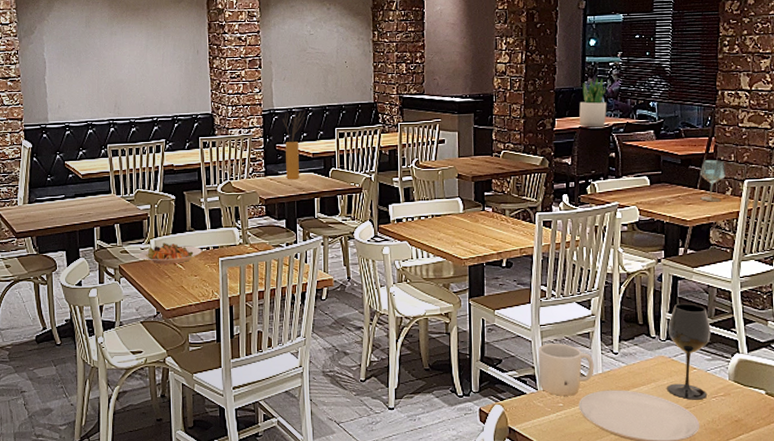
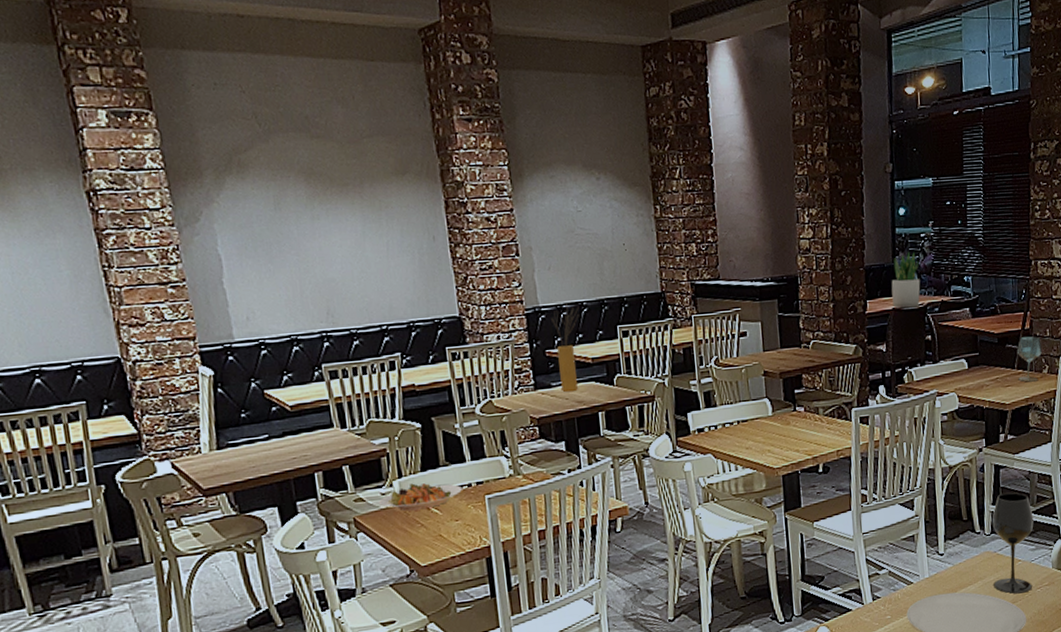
mug: present [538,344,594,396] -> none [862,550,921,608]

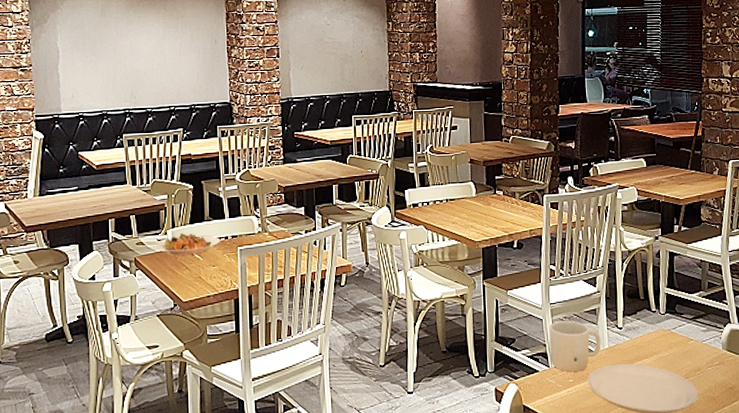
vase: present [551,302,580,393] -> none [301,95,323,168]
mug: none [862,550,921,608] -> present [549,321,601,372]
planter: present [891,251,921,309] -> none [580,66,606,113]
wineglass: present [992,492,1034,594] -> none [667,277,705,370]
wine glass: present [1016,336,1042,382] -> none [690,142,713,182]

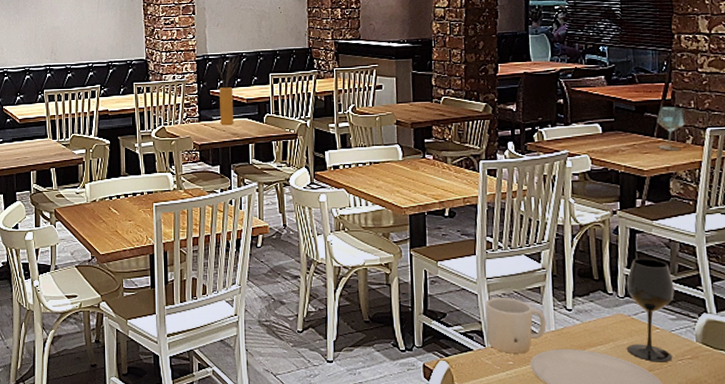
salad: present [154,233,221,256] -> none [73,187,137,209]
vase: none [301,95,323,168] -> present [216,53,240,126]
wineglass: none [667,277,705,370] -> present [627,258,675,362]
wine glass: none [690,142,713,182] -> present [656,107,685,151]

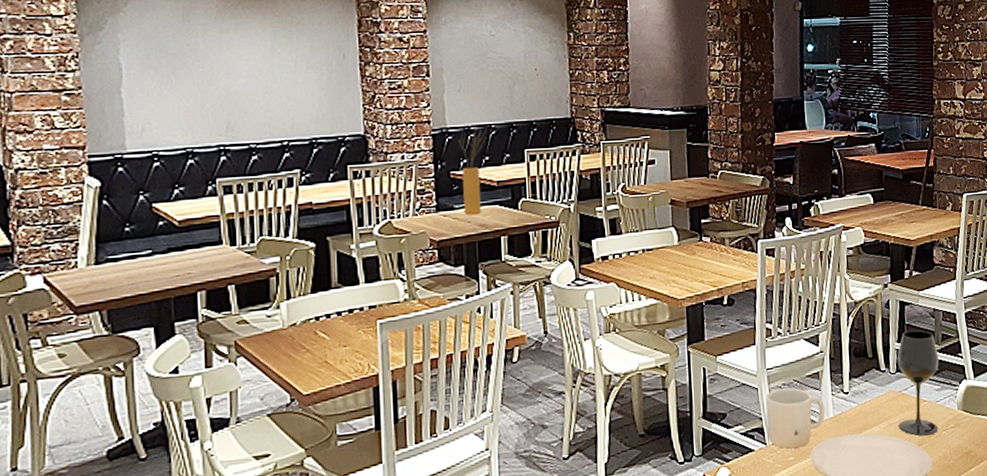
wine glass: present [656,107,685,151] -> none [921,173,946,219]

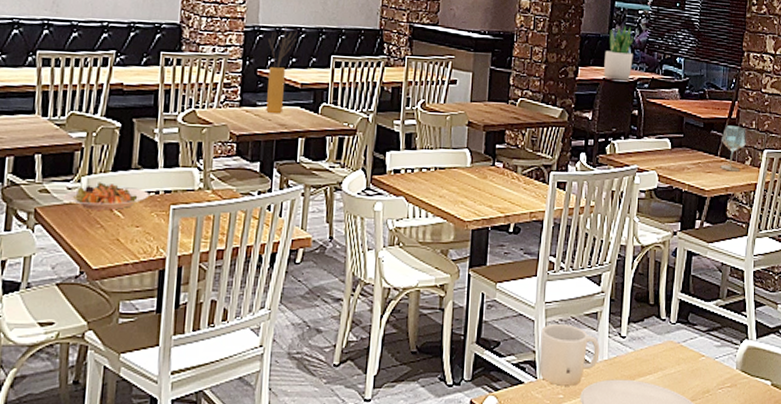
salad: none [262,305,355,335] -> present [62,182,150,210]
planter: none [799,86,828,142] -> present [604,25,634,81]
wineglass: present [898,329,939,436] -> none [674,281,722,391]
wine glass: none [921,173,946,219] -> present [720,125,746,172]

